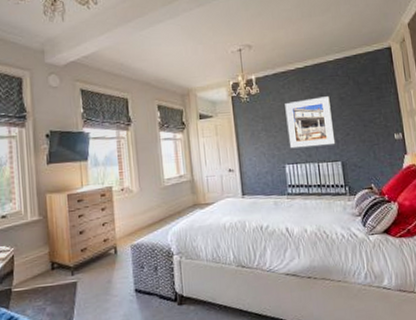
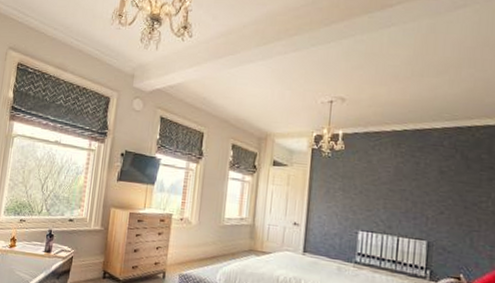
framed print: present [285,96,336,149] -> none [367,165,427,221]

